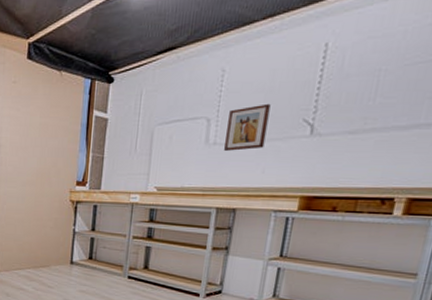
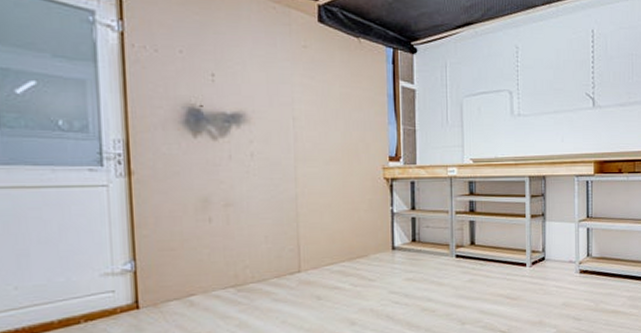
wall art: present [224,103,271,151] -> none [527,79,560,121]

